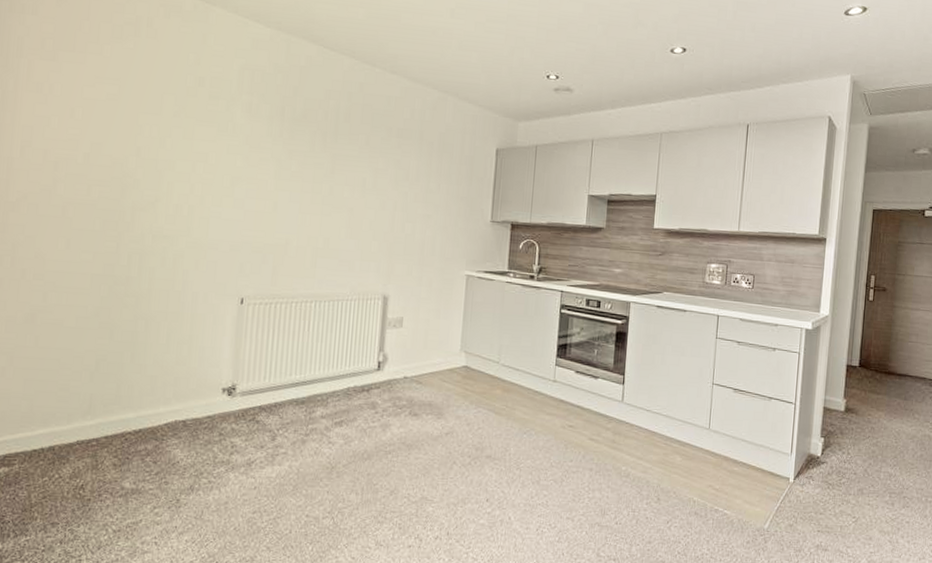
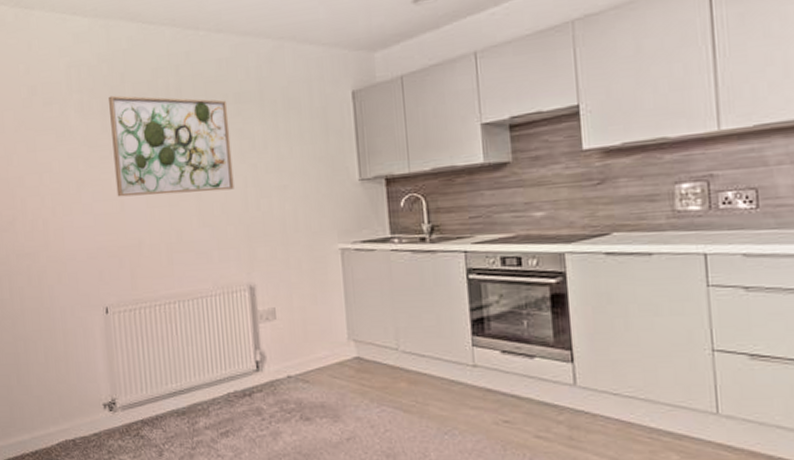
wall art: none [271,104,391,211] -> present [109,95,234,197]

